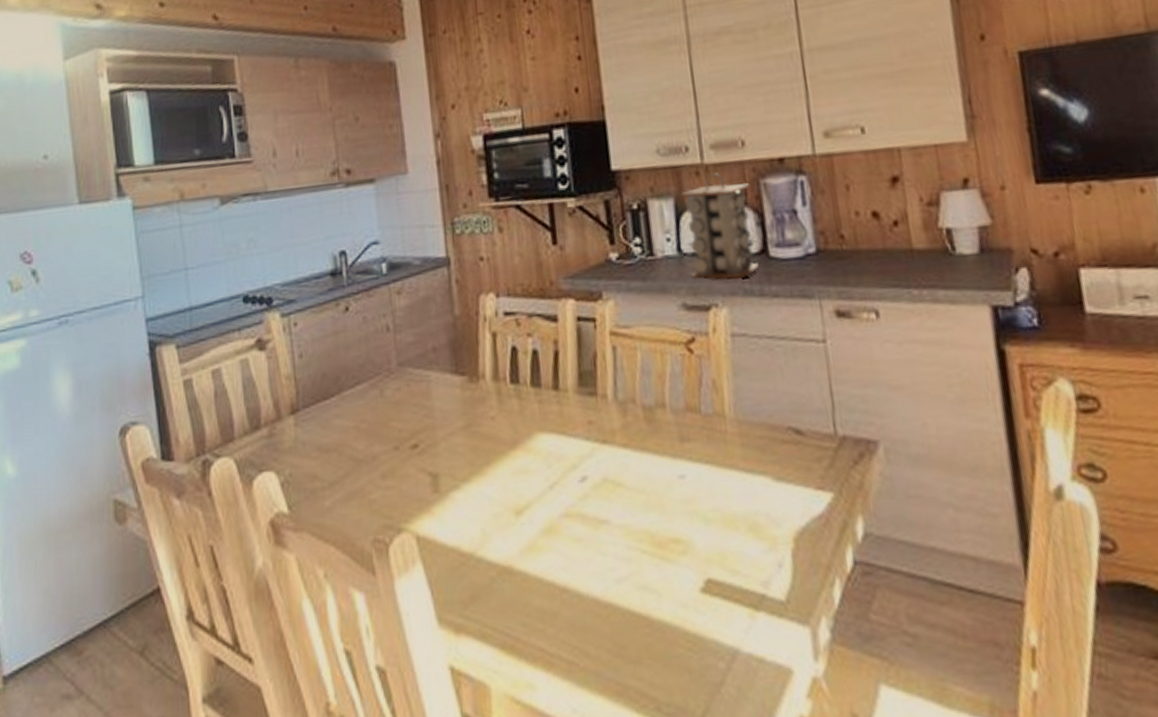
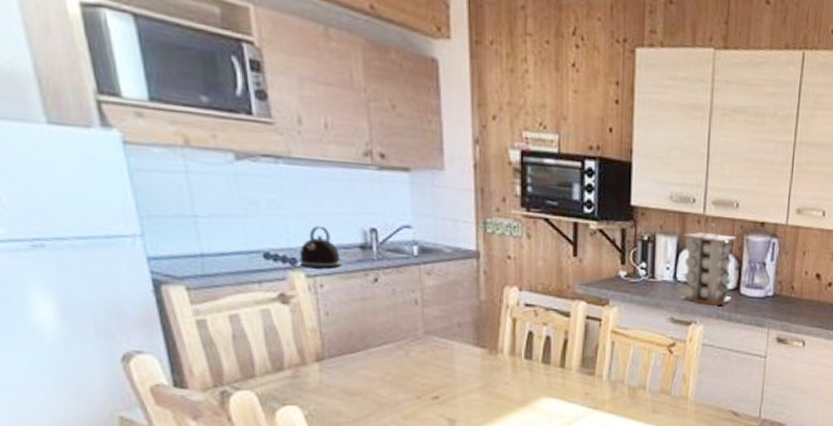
kettle: none [274,257,313,307] -> present [299,225,341,269]

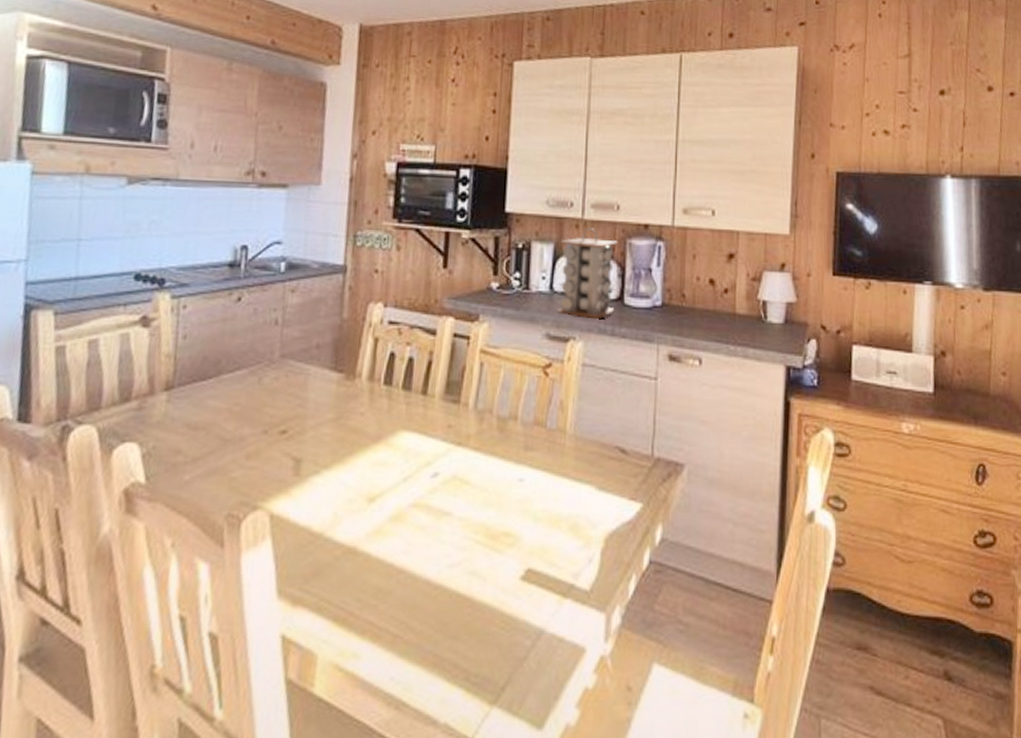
kettle: present [299,225,341,269] -> none [167,244,208,289]

